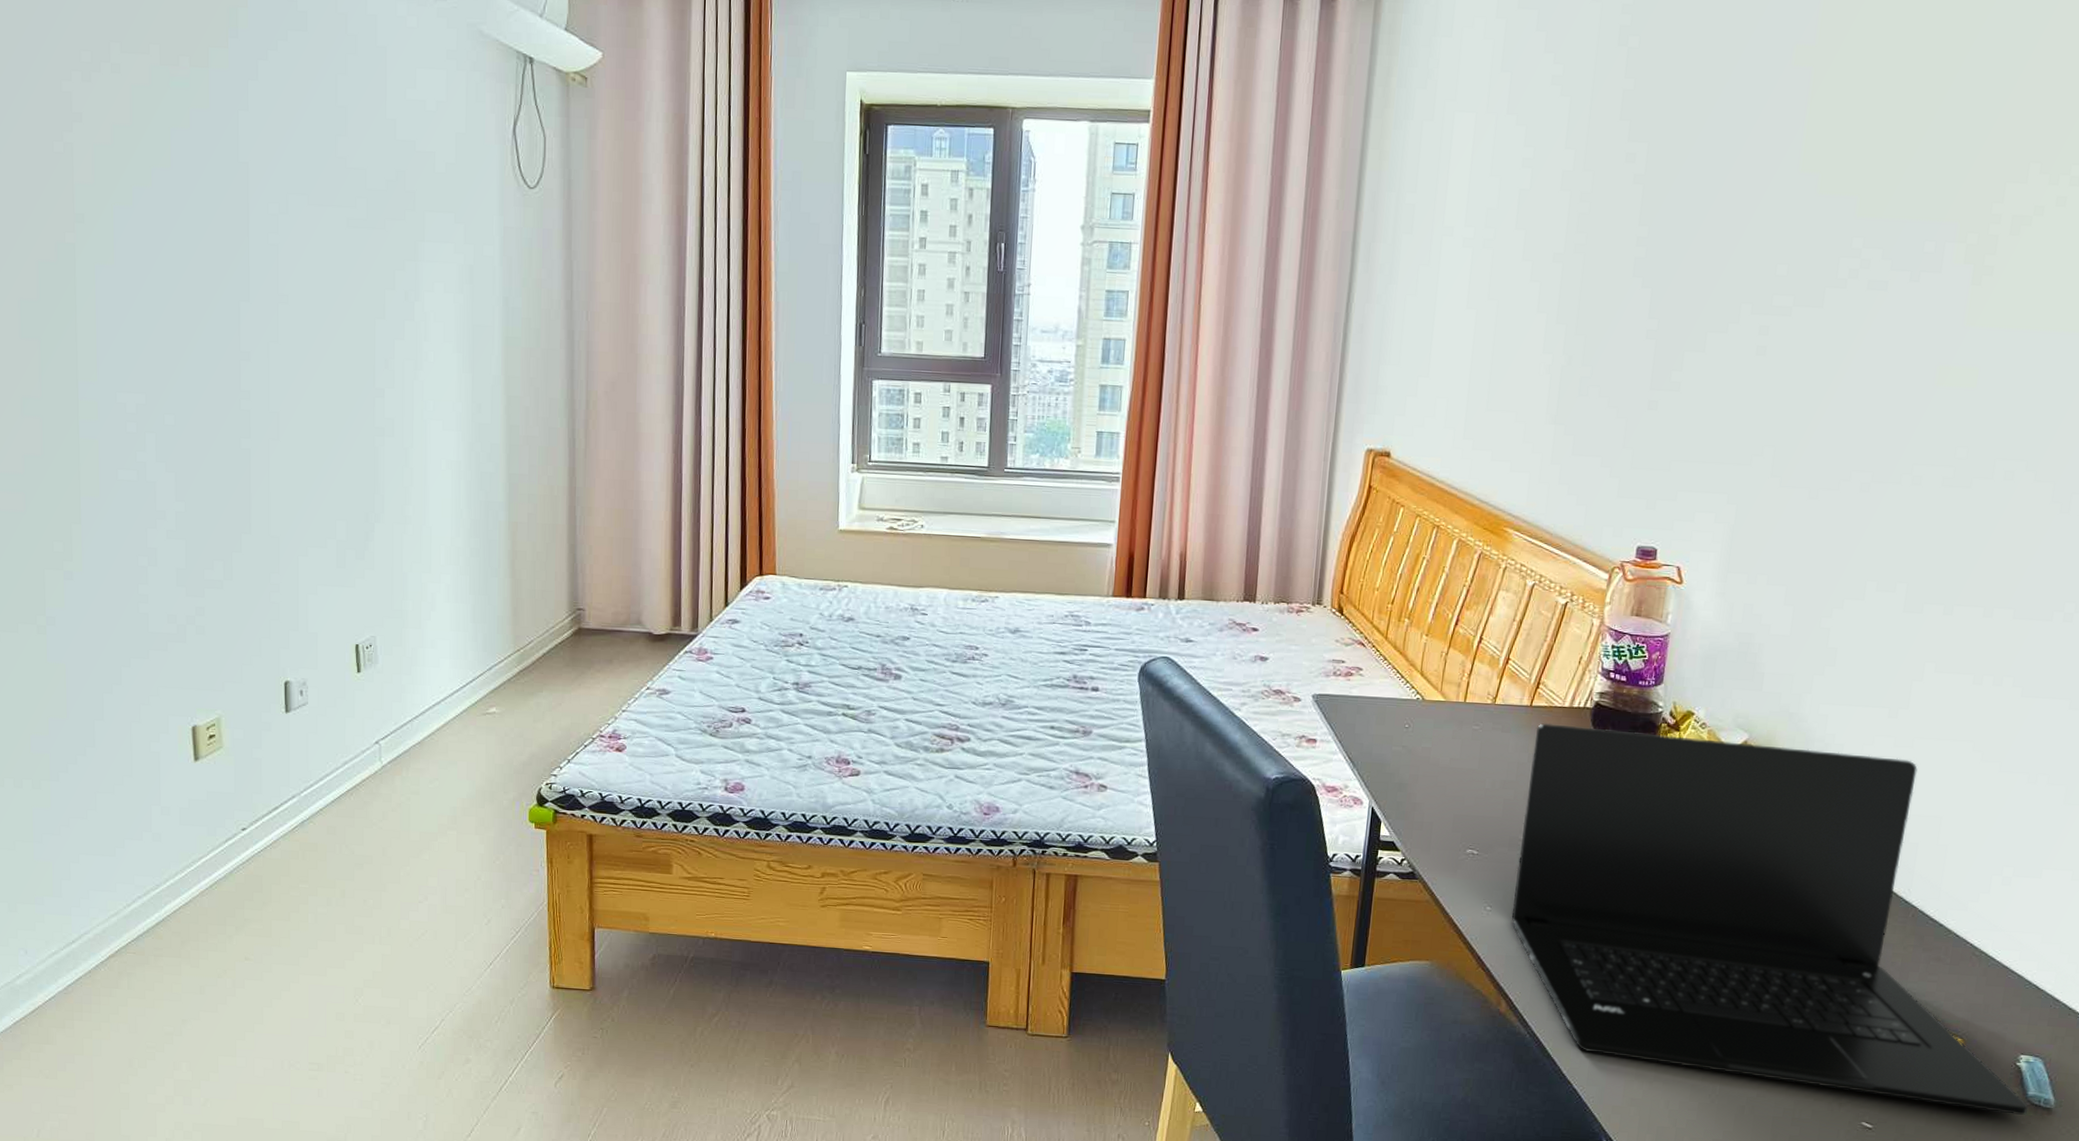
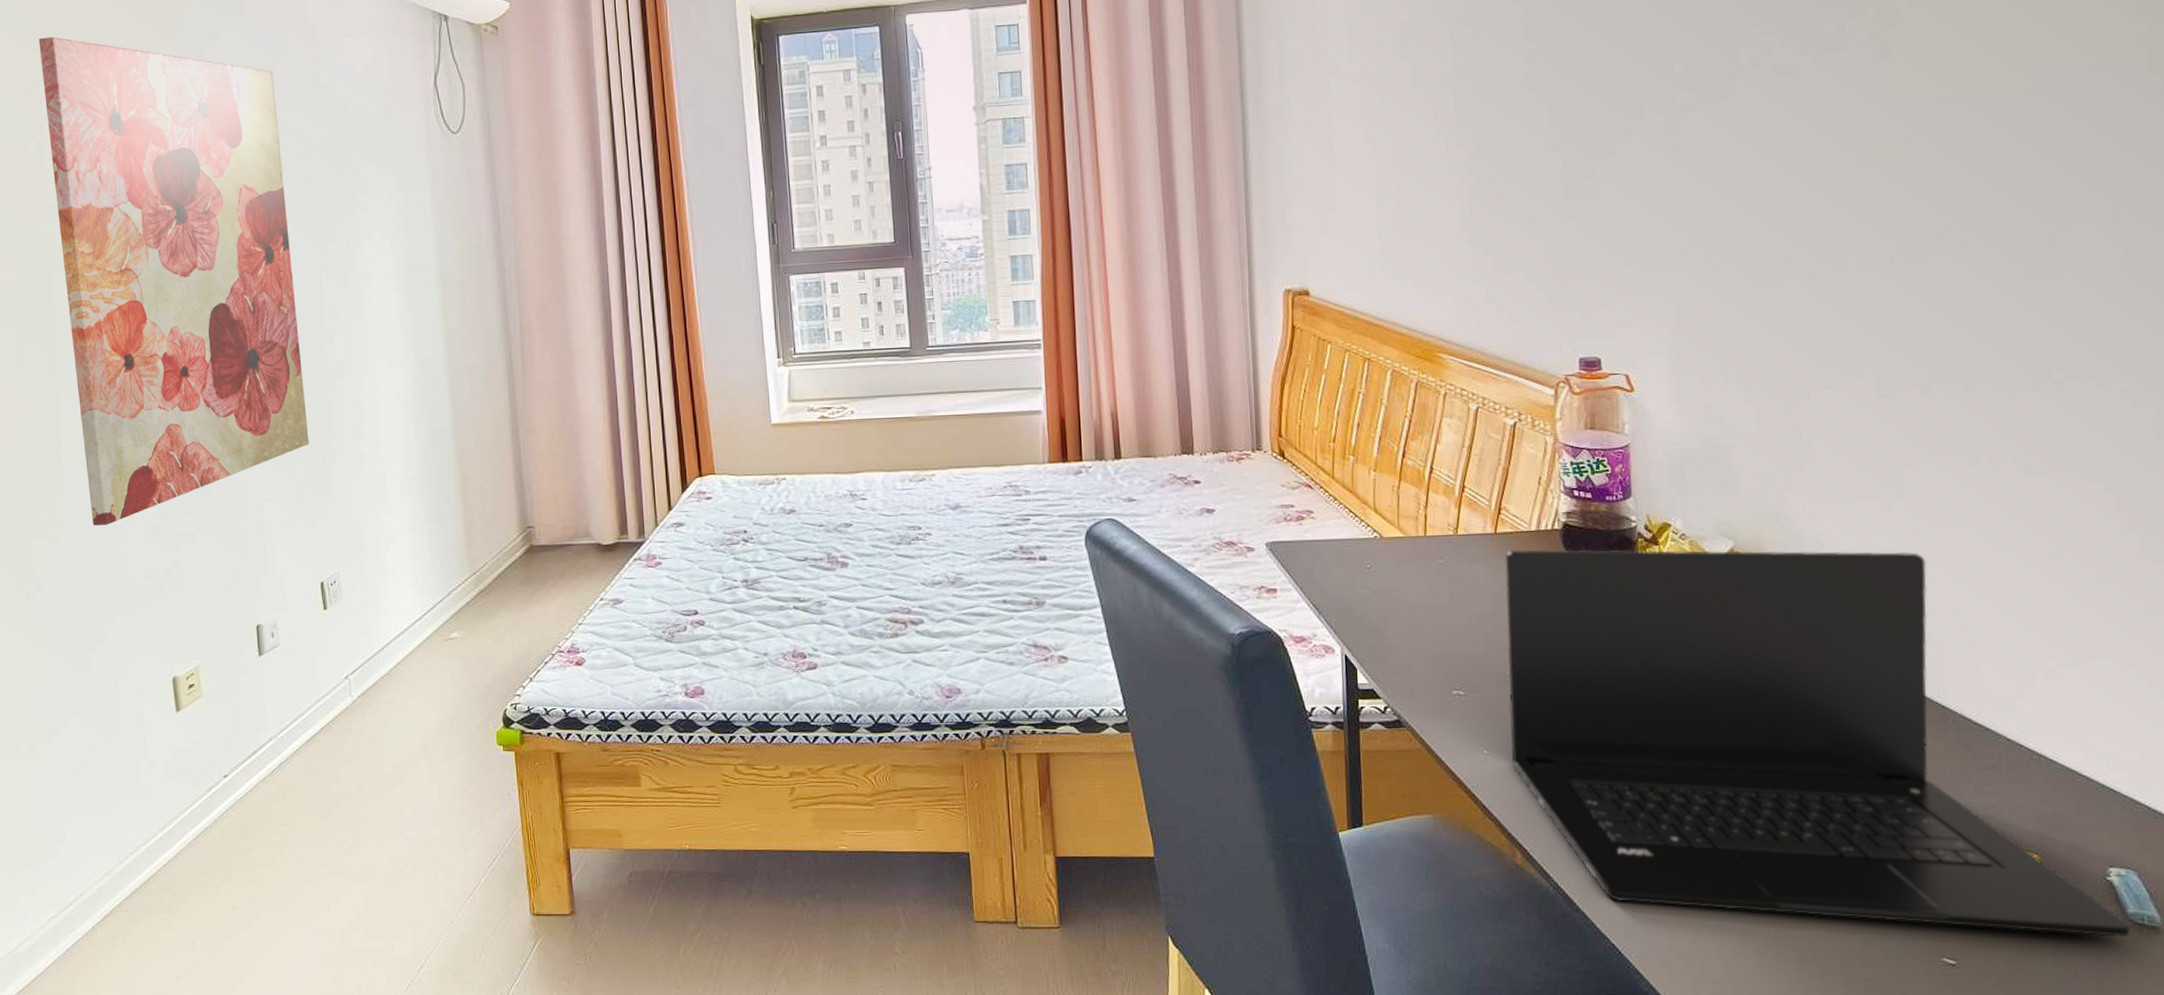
wall art: none [70,25,352,565] -> present [39,36,309,526]

